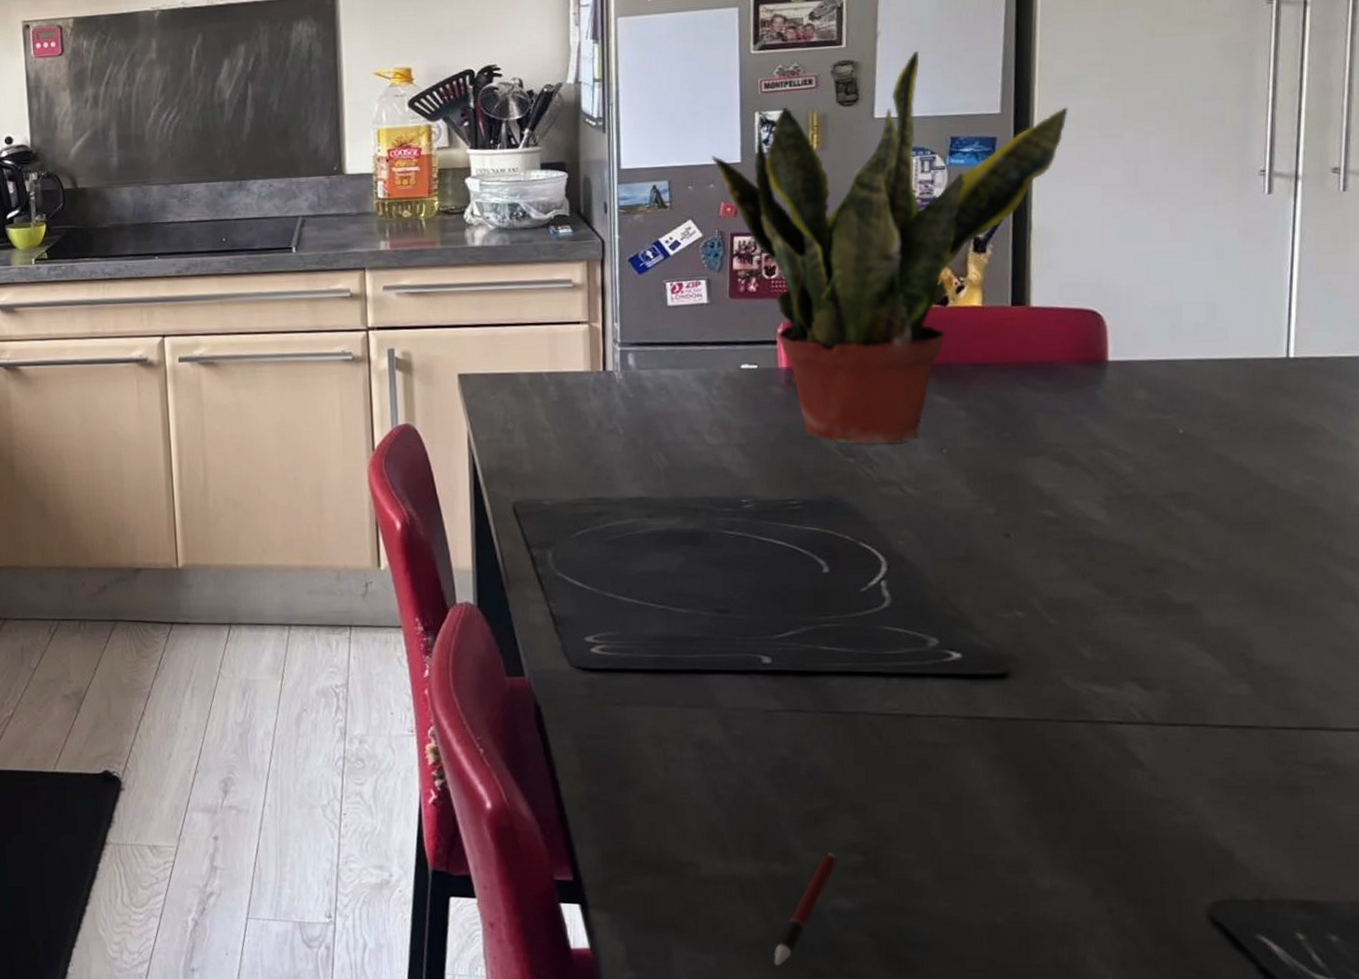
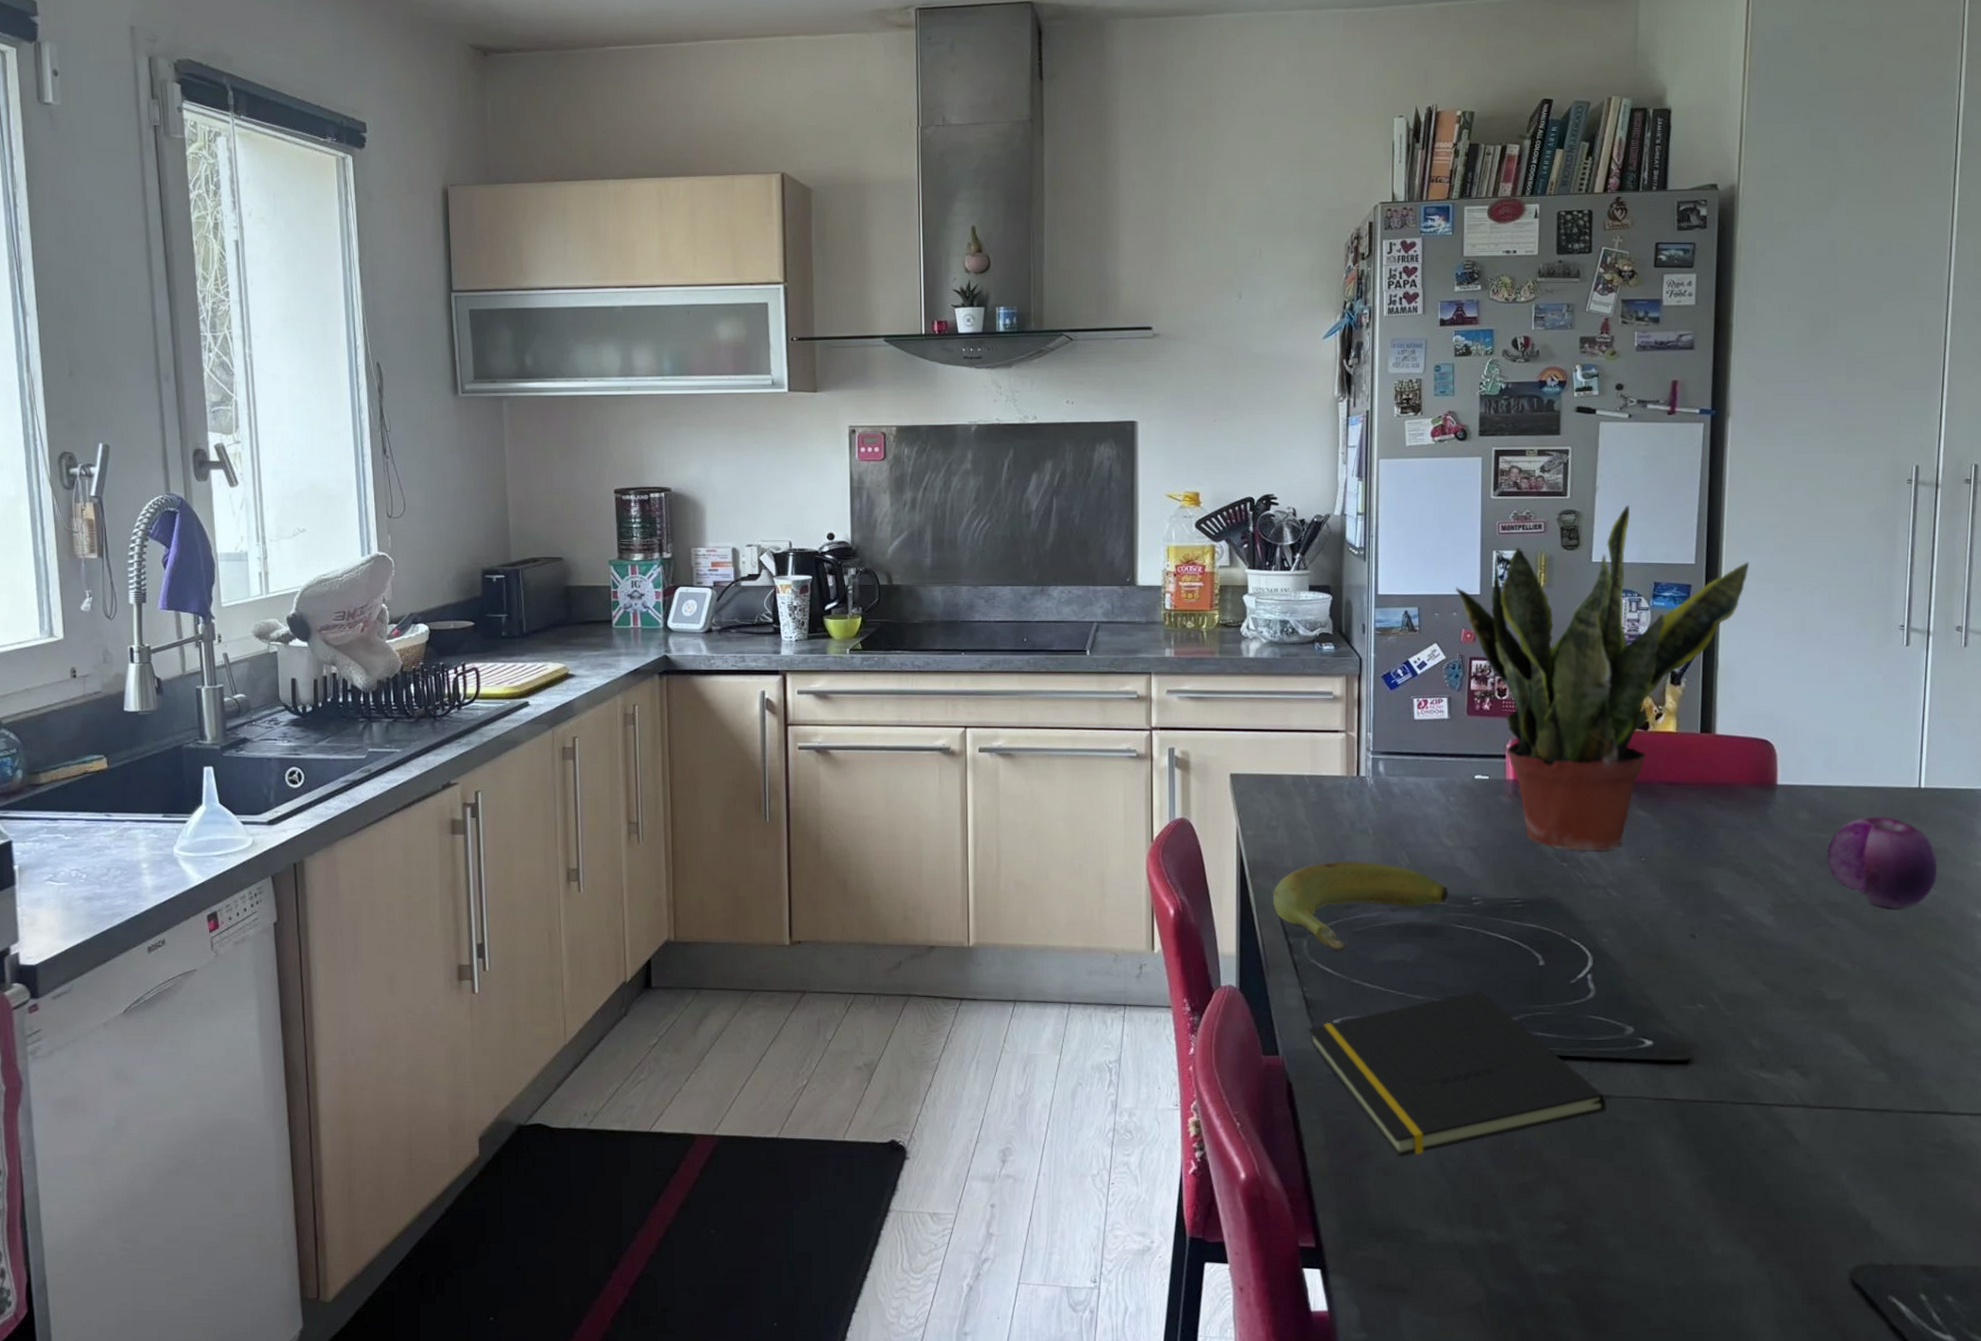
banana: none [511,463,714,564] -> present [1273,861,1448,952]
notepad: none [557,602,908,783] -> present [1308,991,1607,1156]
pen: present [774,853,837,966] -> none [1488,1221,1544,1326]
fruit: none [1172,392,1312,498] -> present [1827,816,1937,909]

